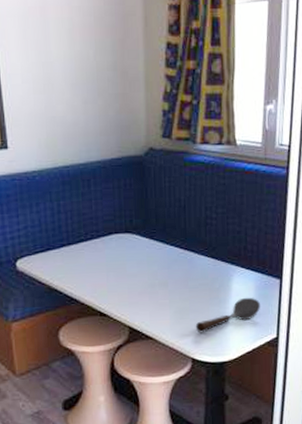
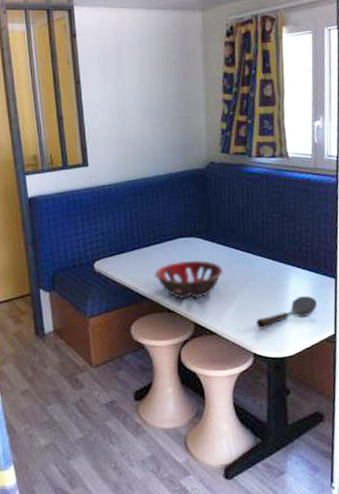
decorative bowl: none [85,259,161,302] -> present [155,260,223,299]

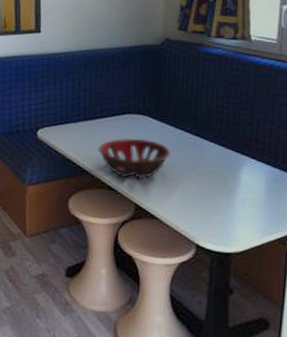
spoon: present [255,295,317,330] -> none [201,189,271,220]

